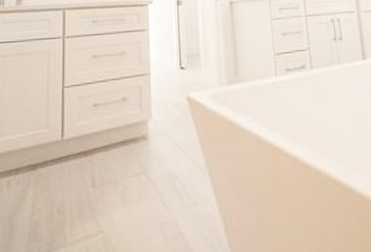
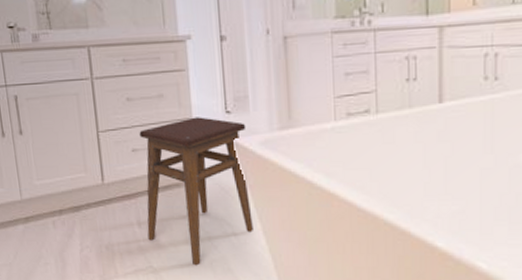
stool: none [101,72,204,230] -> present [139,117,253,266]

